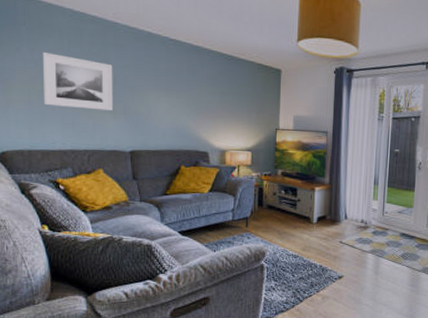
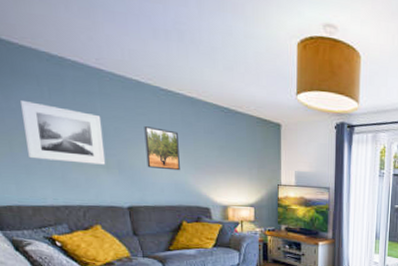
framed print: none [151,74,182,116] -> present [144,126,180,171]

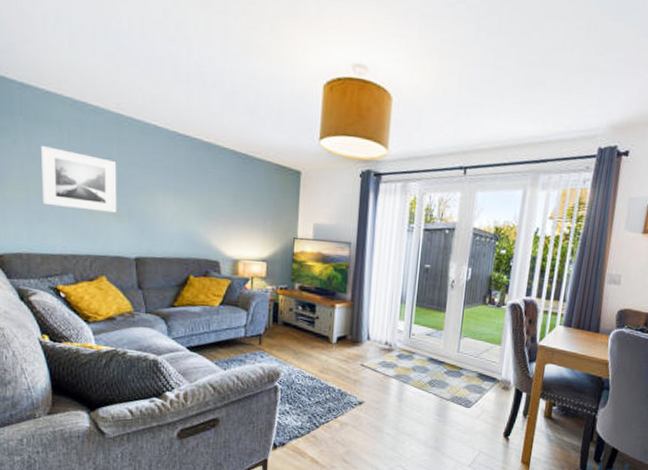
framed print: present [144,126,180,171] -> none [158,173,192,221]

